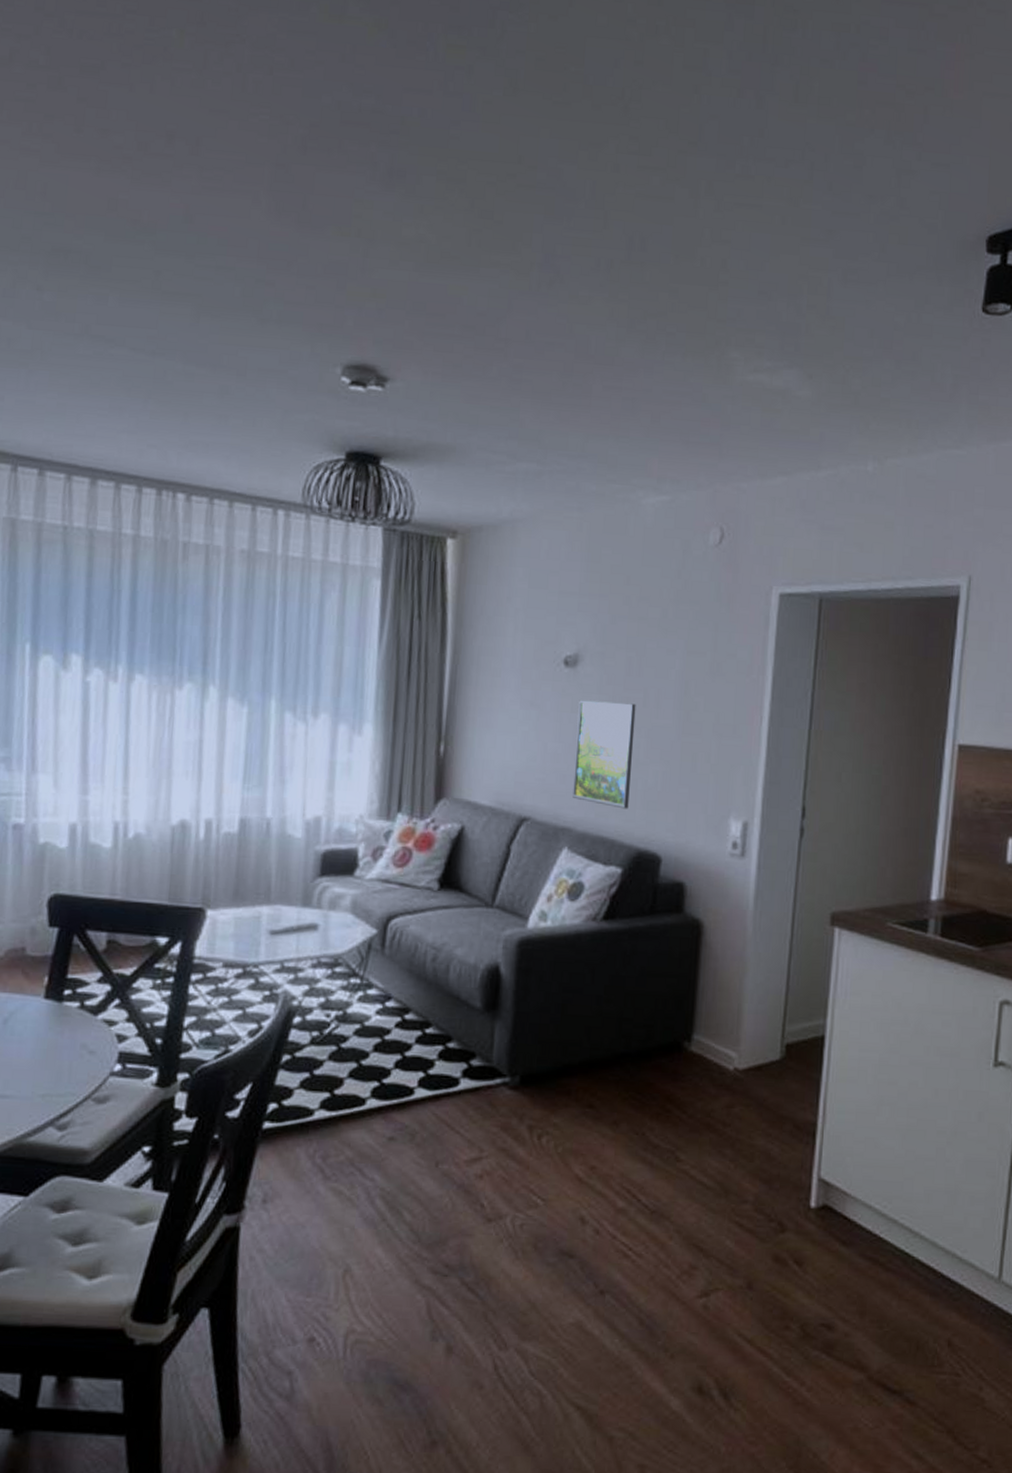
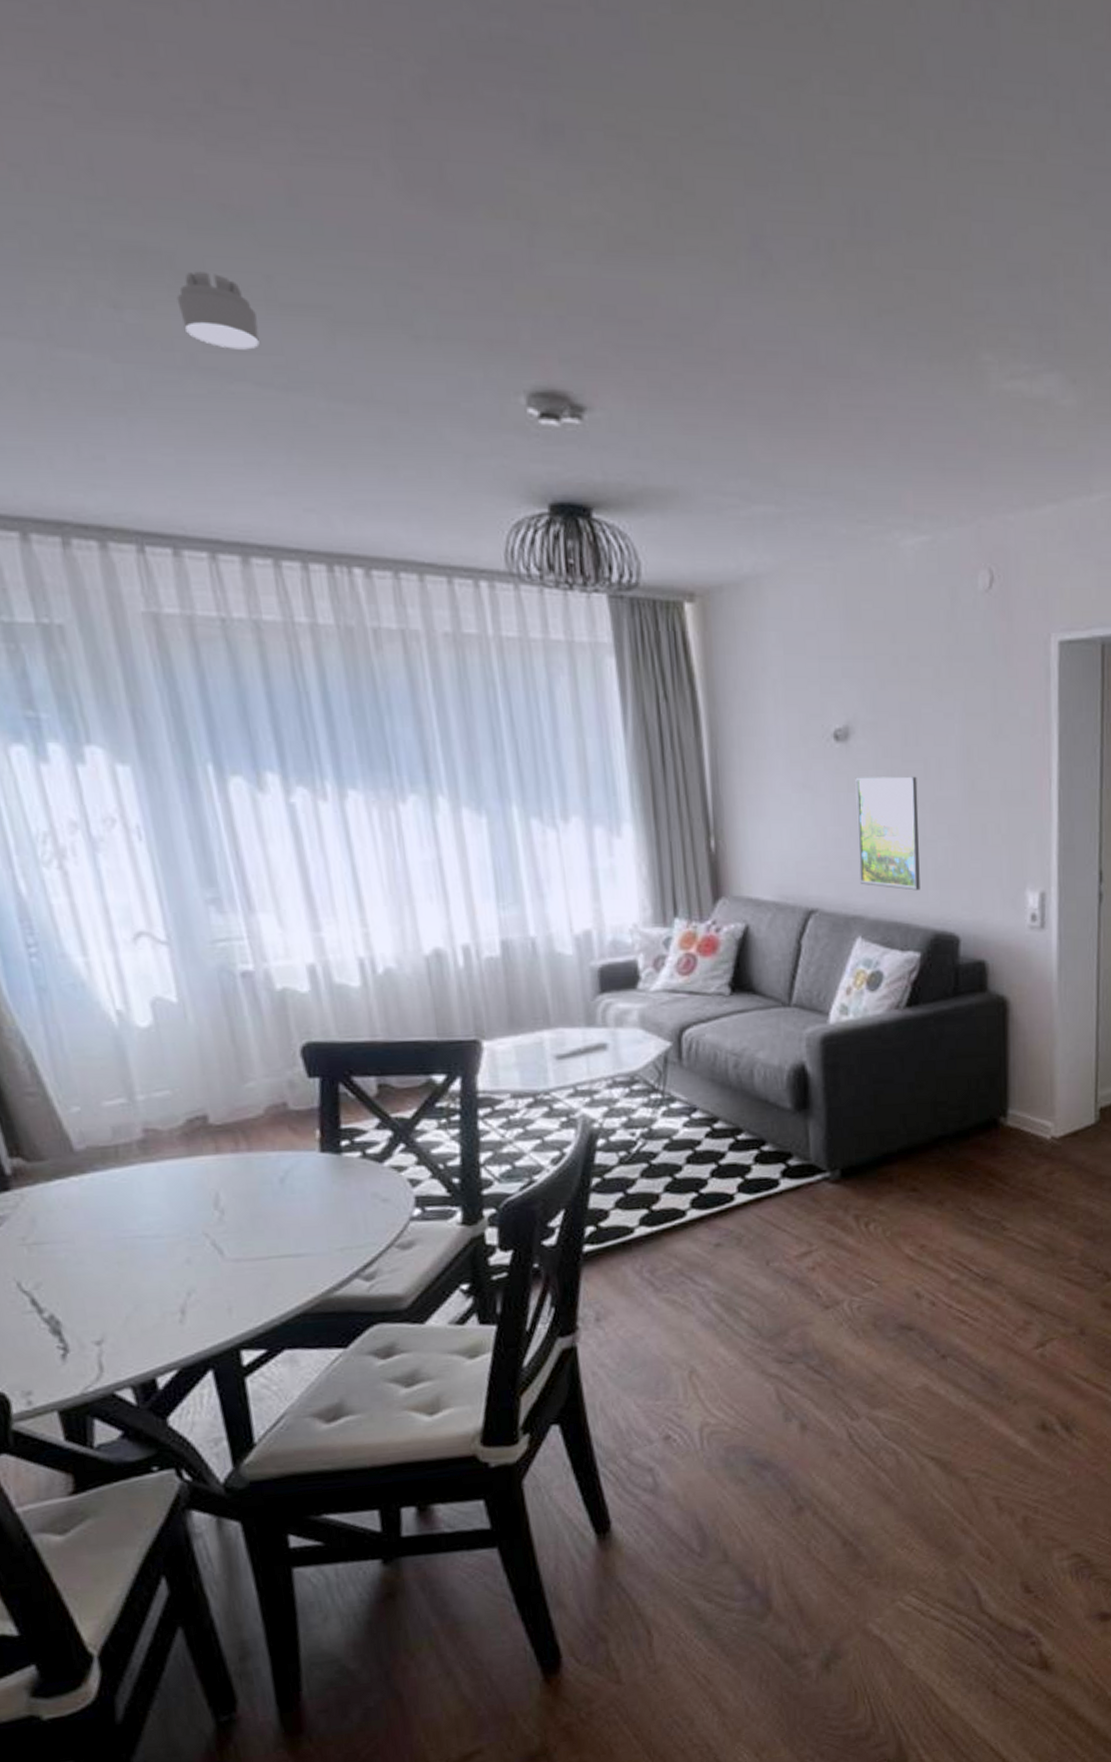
smoke detector: none [85,266,143,324] -> present [176,271,260,350]

